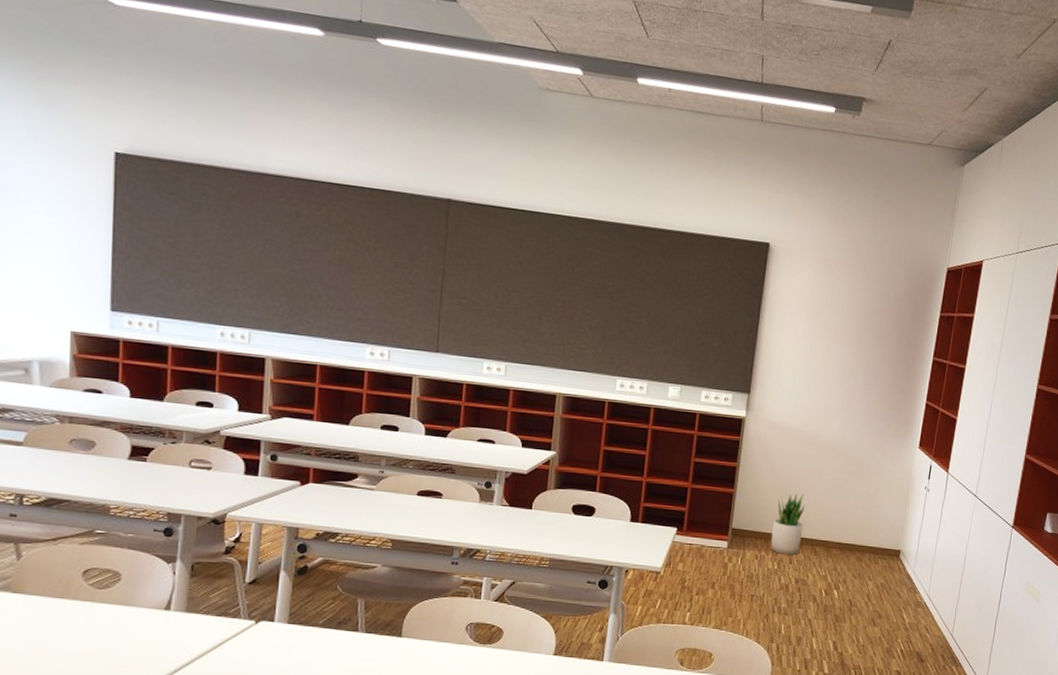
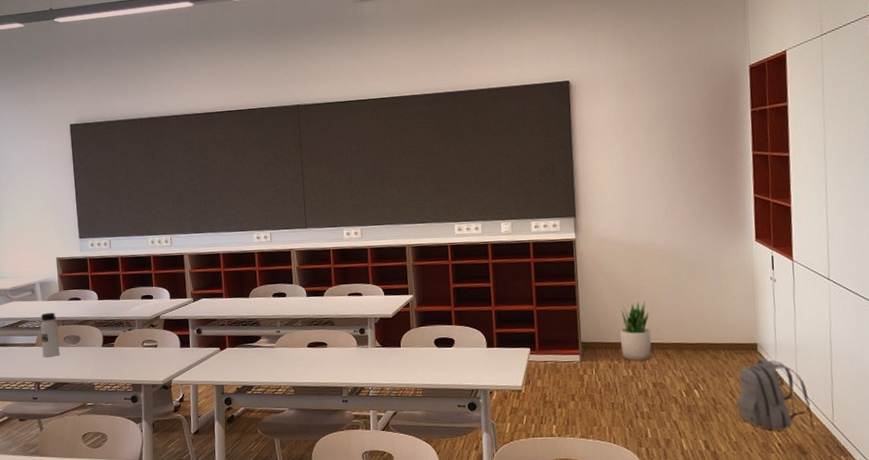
water bottle: none [33,403,63,464] -> present [40,312,60,357]
backpack: none [869,565,937,641] -> present [735,357,815,431]

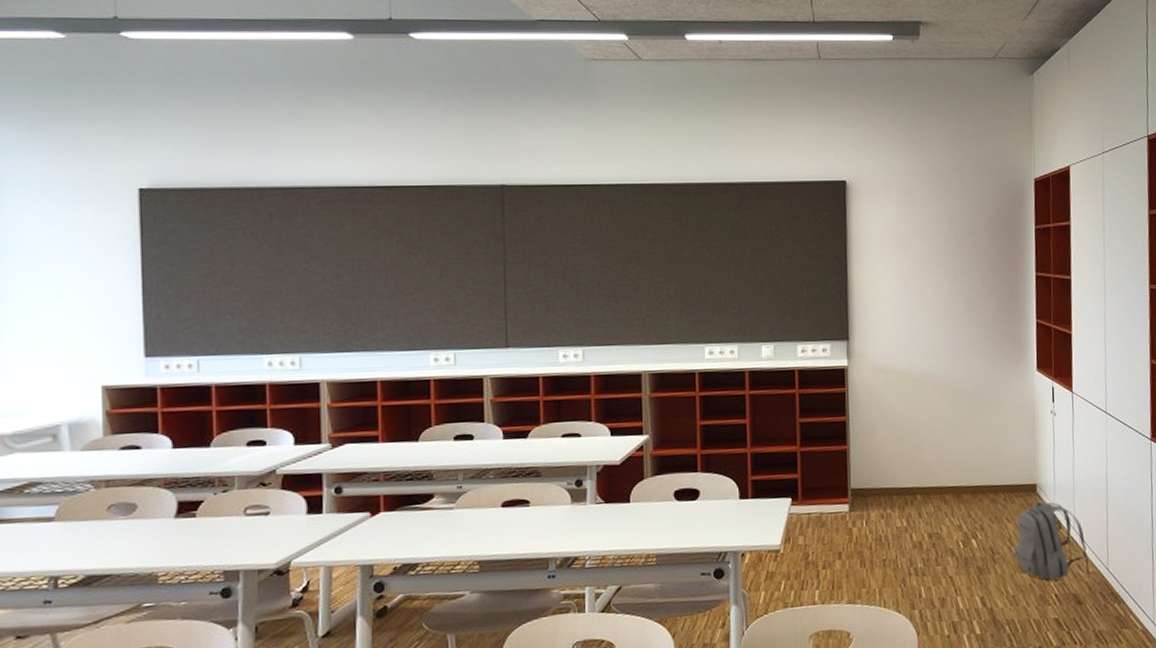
water bottle: present [40,312,60,357] -> none [65,468,99,538]
planter: present [620,301,652,361] -> none [894,438,928,509]

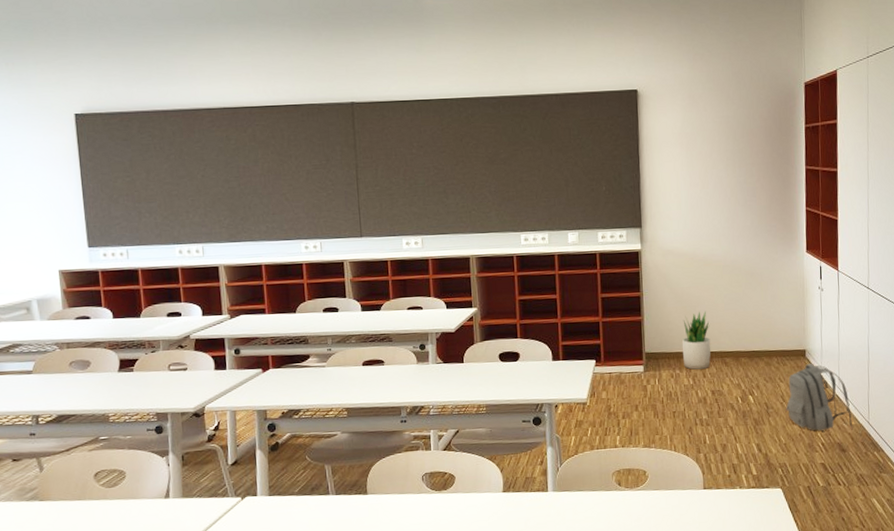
planter: none [894,438,928,509] -> present [682,310,711,370]

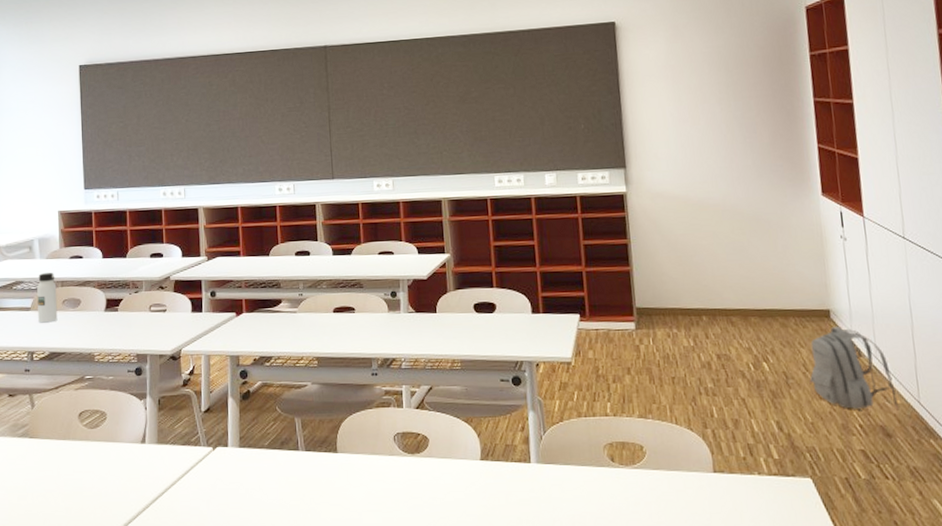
water bottle: none [39,333,65,386] -> present [37,272,58,323]
planter: present [682,310,711,370] -> none [678,261,714,329]

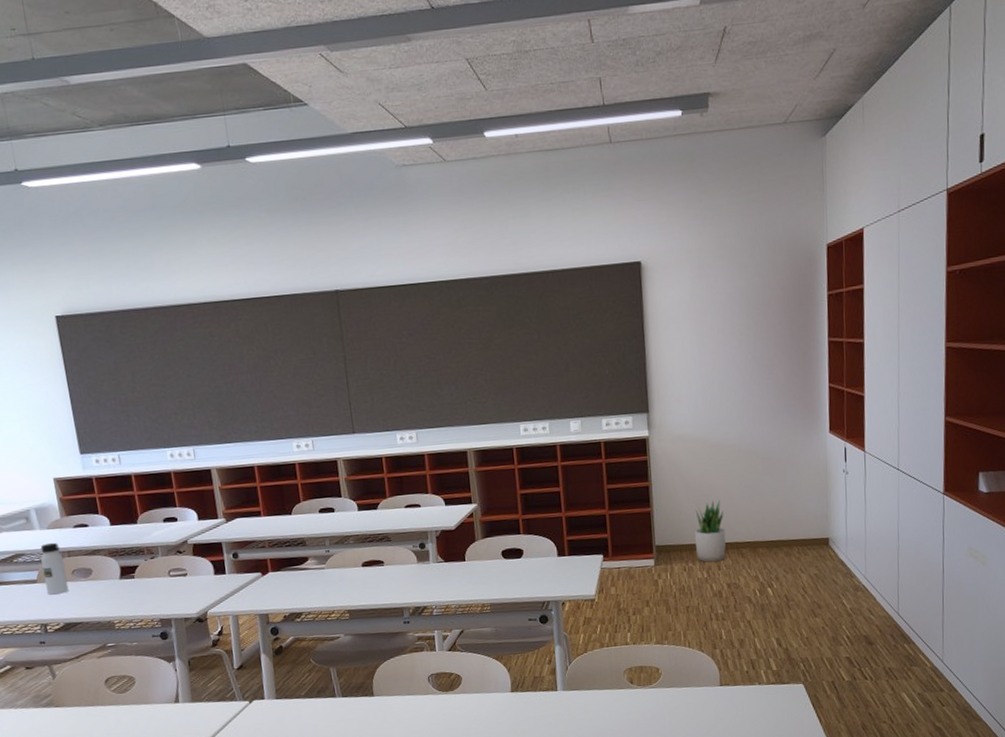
planter: none [678,261,714,329] -> present [695,499,726,562]
backpack: present [809,325,900,411] -> none [807,551,881,623]

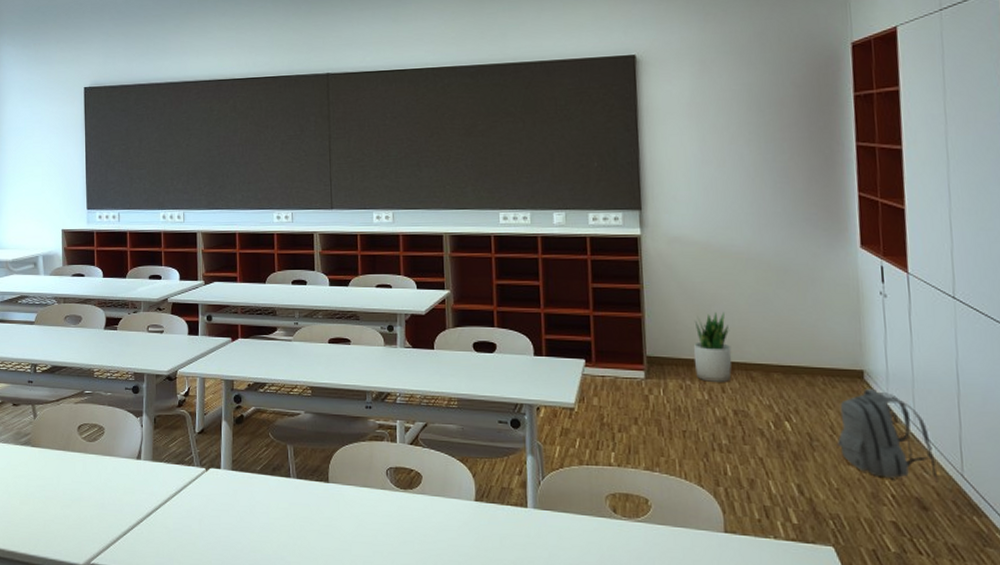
water bottle: present [40,542,69,595] -> none [41,288,60,337]
backpack: none [807,551,881,623] -> present [836,388,939,483]

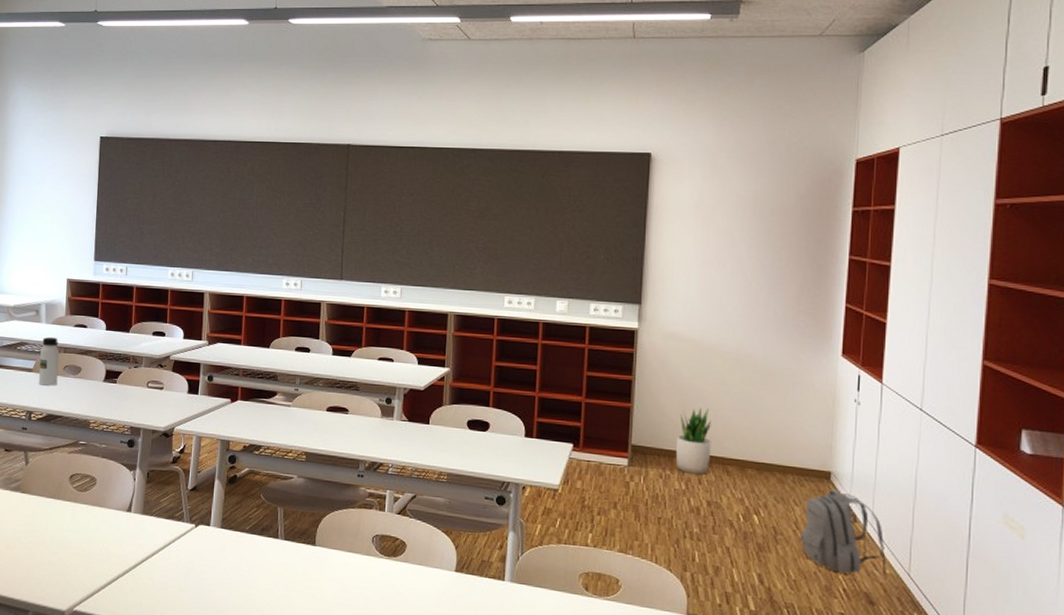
water bottle: none [41,288,60,337] -> present [39,337,60,386]

